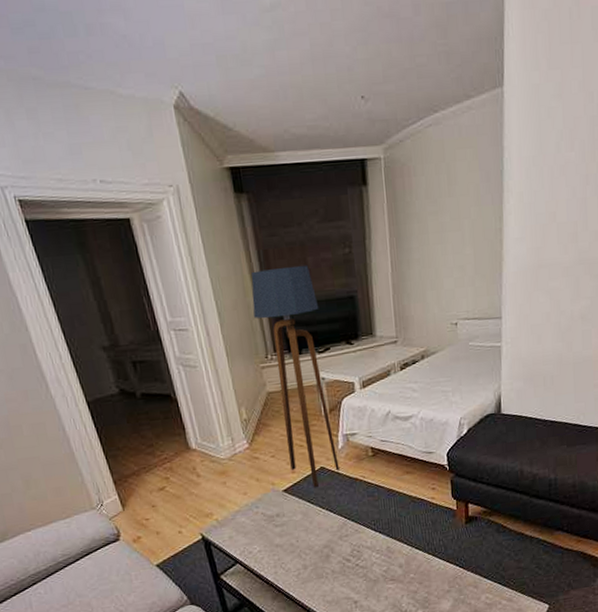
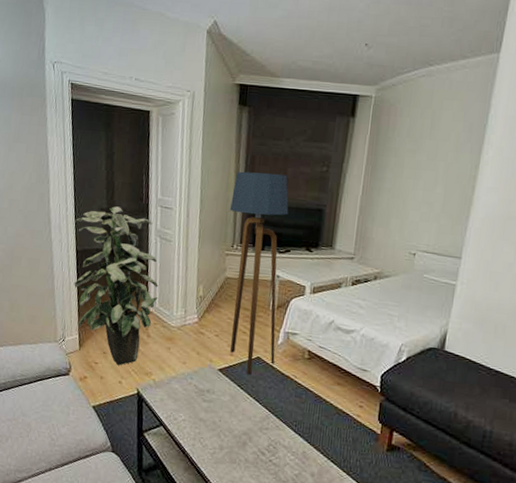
indoor plant: none [74,340,198,516] -> present [74,206,158,366]

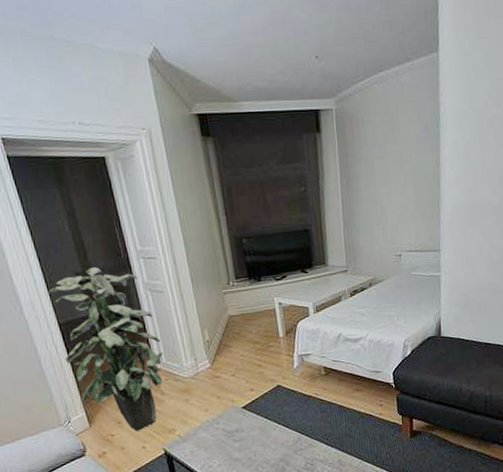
floor lamp: present [230,171,289,374] -> none [215,201,295,404]

